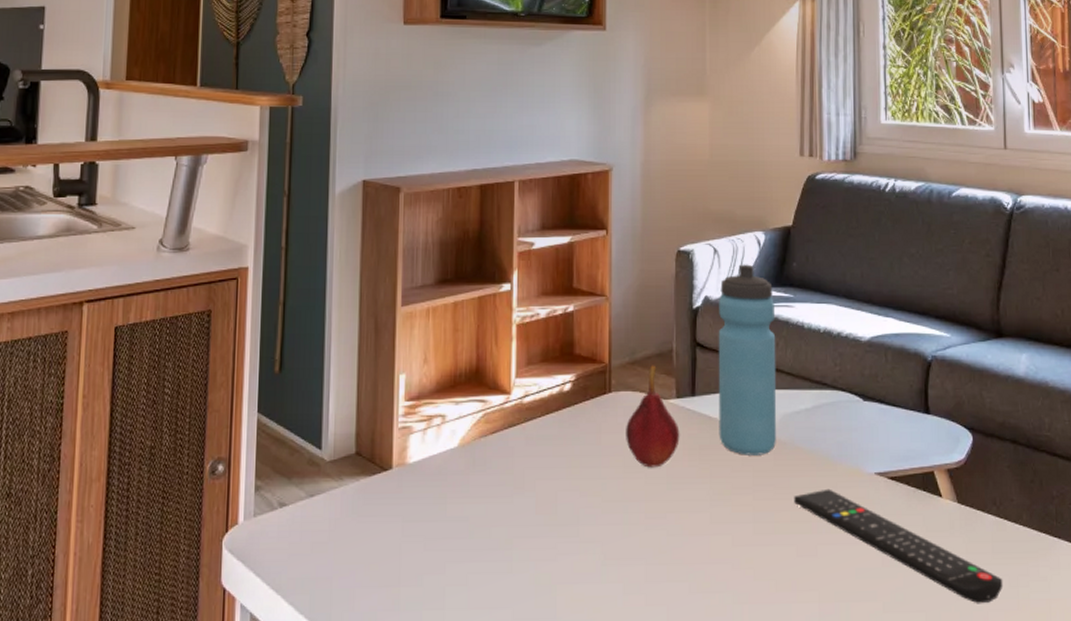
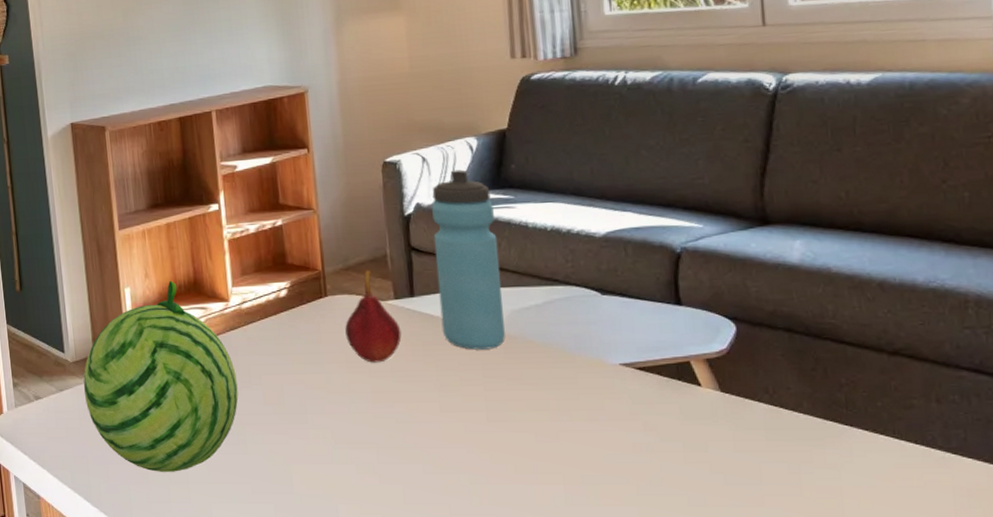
fruit: none [338,367,510,596] -> present [83,280,239,472]
remote control: present [794,488,1003,604] -> none [529,379,781,489]

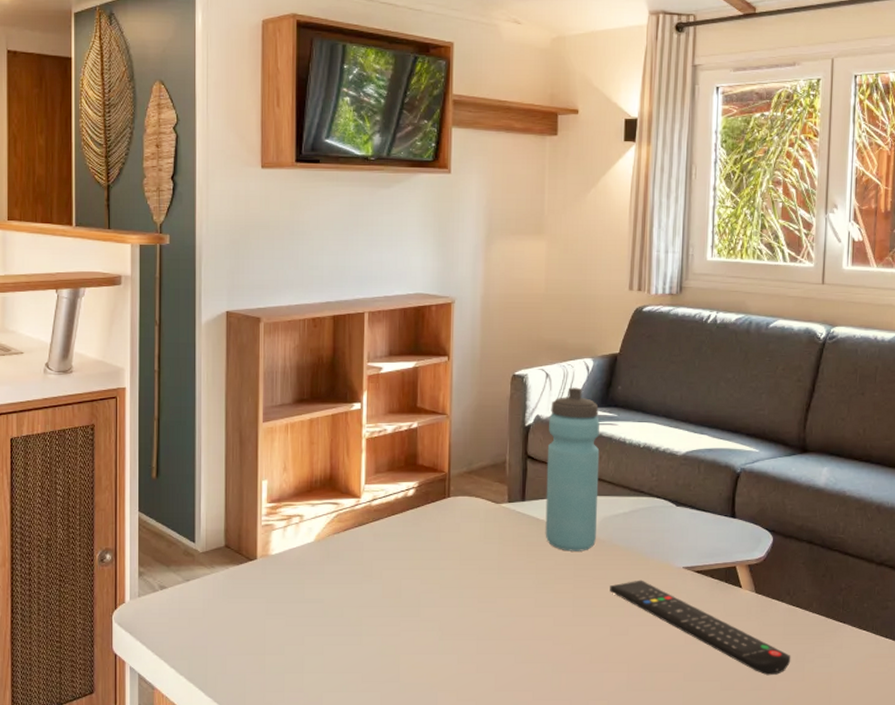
fruit: present [83,280,239,472] -> none [210,475,360,662]
fruit: present [345,270,402,363] -> none [462,474,510,561]
remote control: none [529,379,781,489] -> present [610,580,791,676]

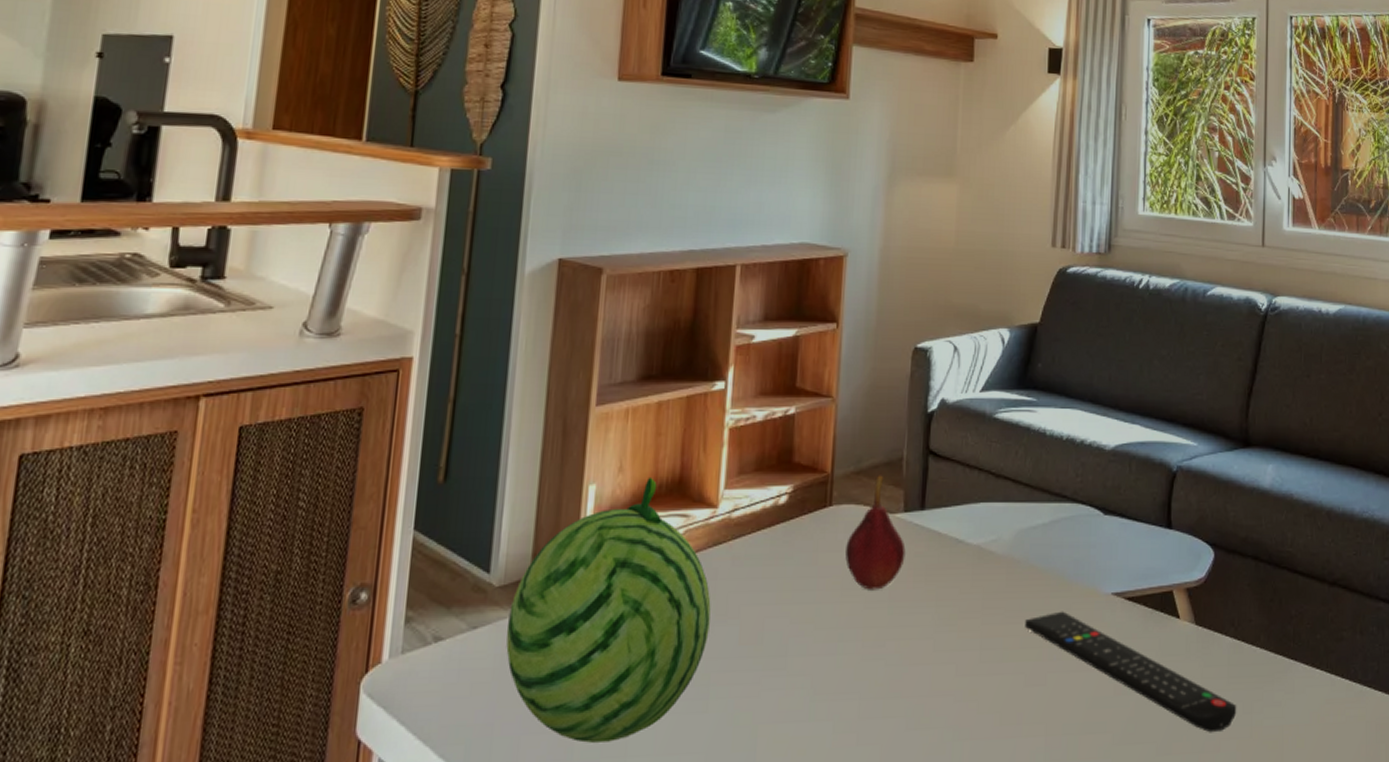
fruit: none [210,475,360,662] -> present [506,477,711,743]
fruit: none [462,474,510,561] -> present [845,475,906,590]
water bottle: present [545,387,600,551] -> none [948,364,1016,575]

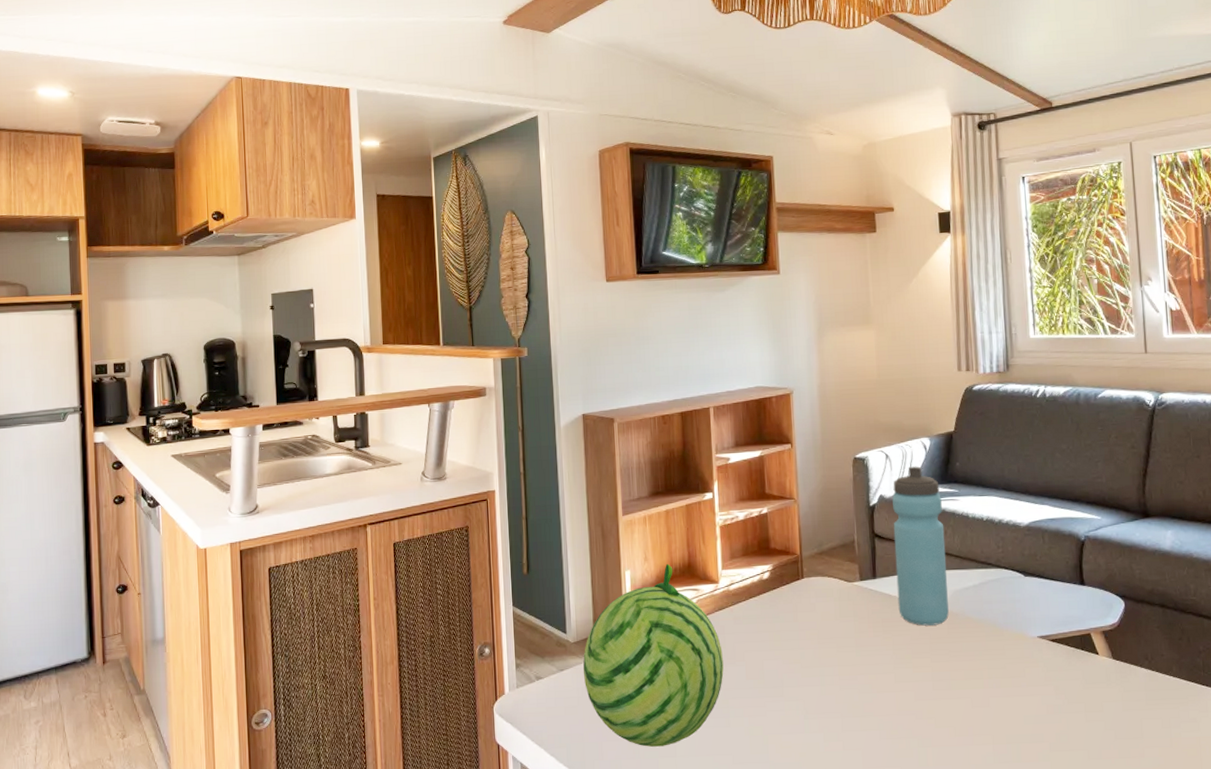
fruit: present [845,475,906,590] -> none [818,554,865,639]
water bottle: none [948,364,1016,575] -> present [892,466,949,626]
remote control: present [1025,611,1237,733] -> none [967,651,1157,743]

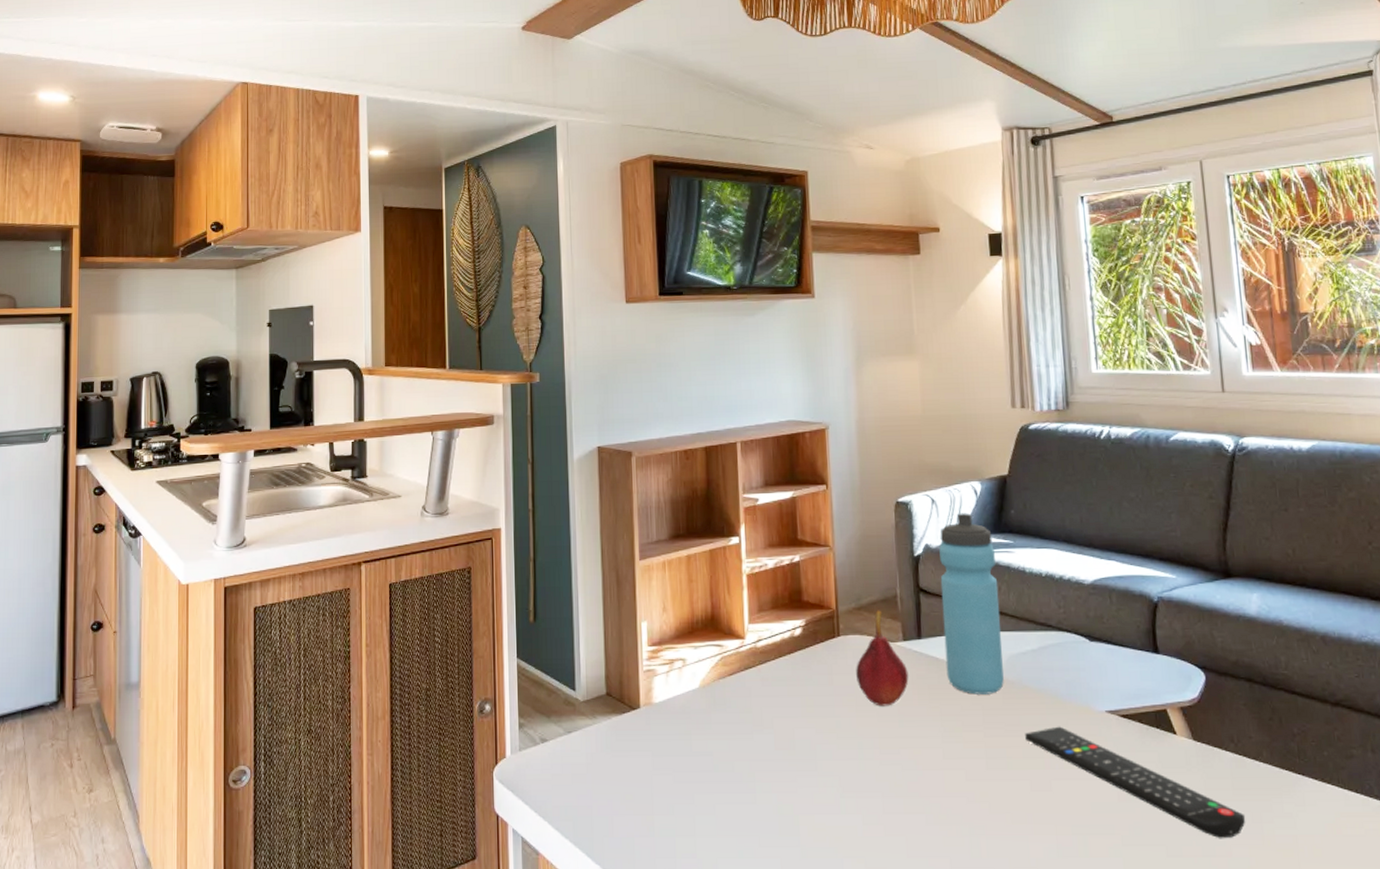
fruit: present [583,563,724,747] -> none [592,615,750,824]
fruit: none [818,554,865,639] -> present [856,610,909,707]
remote control: none [967,651,1157,743] -> present [1025,726,1246,839]

